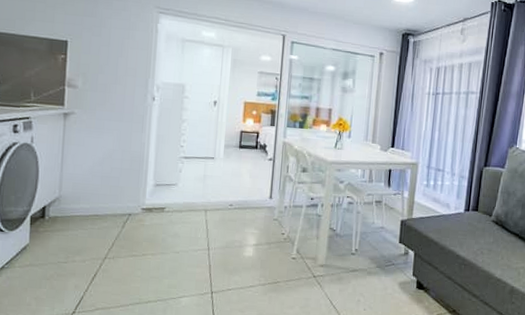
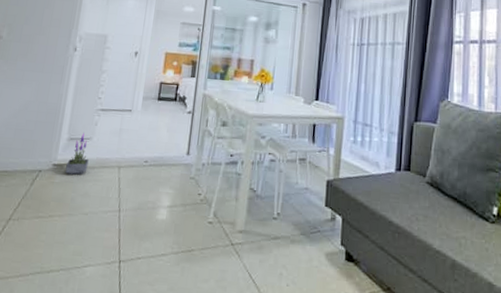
potted plant: none [154,178,176,218] -> present [65,132,89,176]

